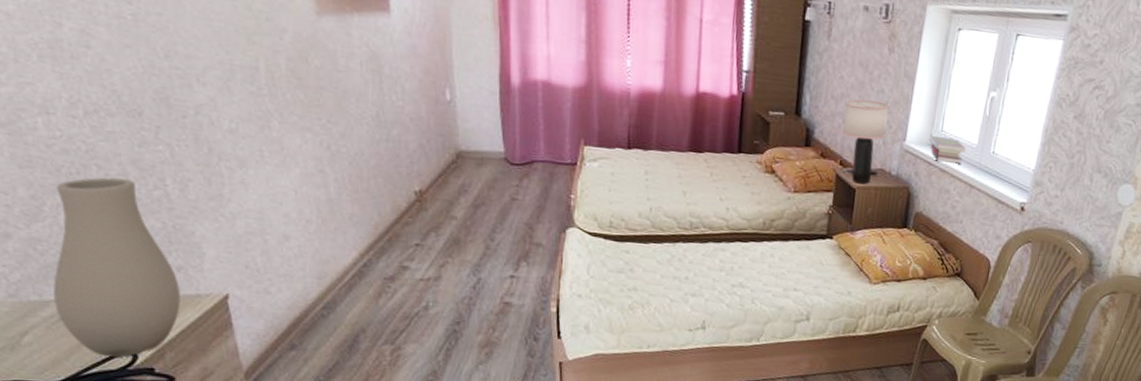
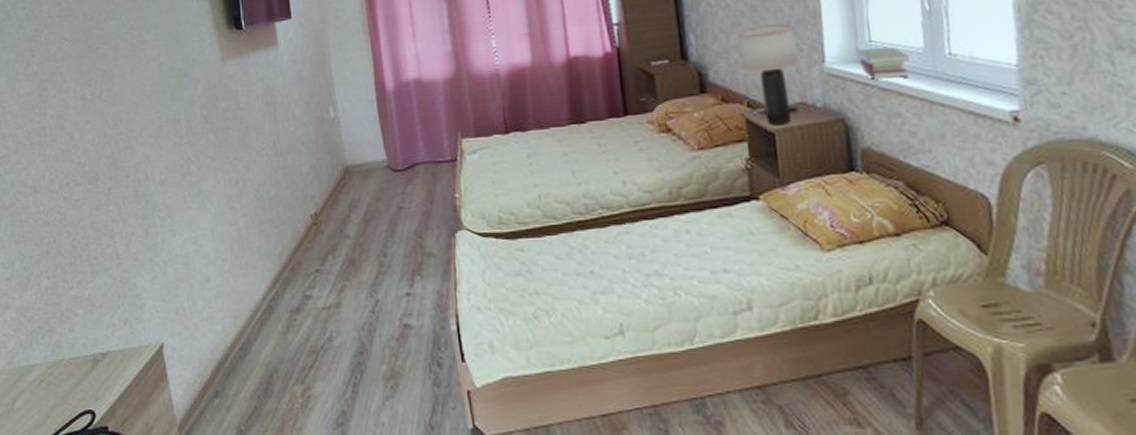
vase: present [53,177,181,357] -> none [36,241,127,417]

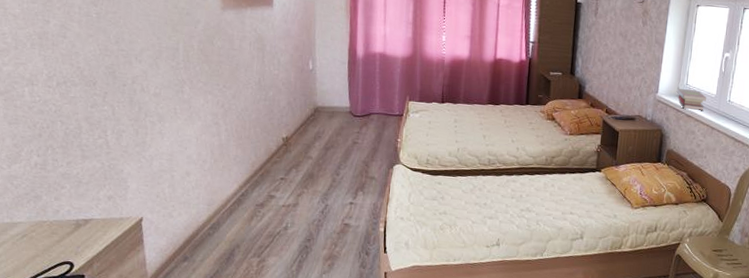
table lamp: present [739,22,800,126] -> none [607,61,644,128]

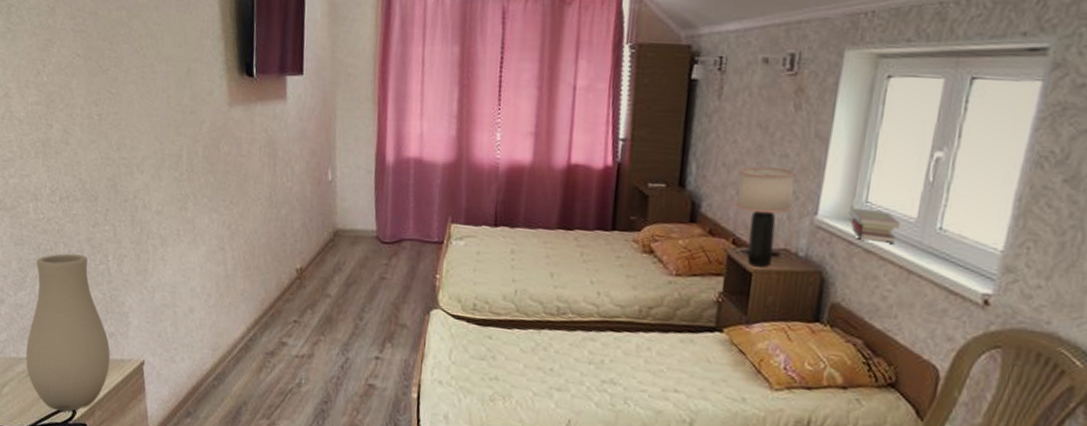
vase: none [20,130,109,266] -> present [26,253,110,412]
table lamp: none [607,61,644,128] -> present [735,166,795,268]

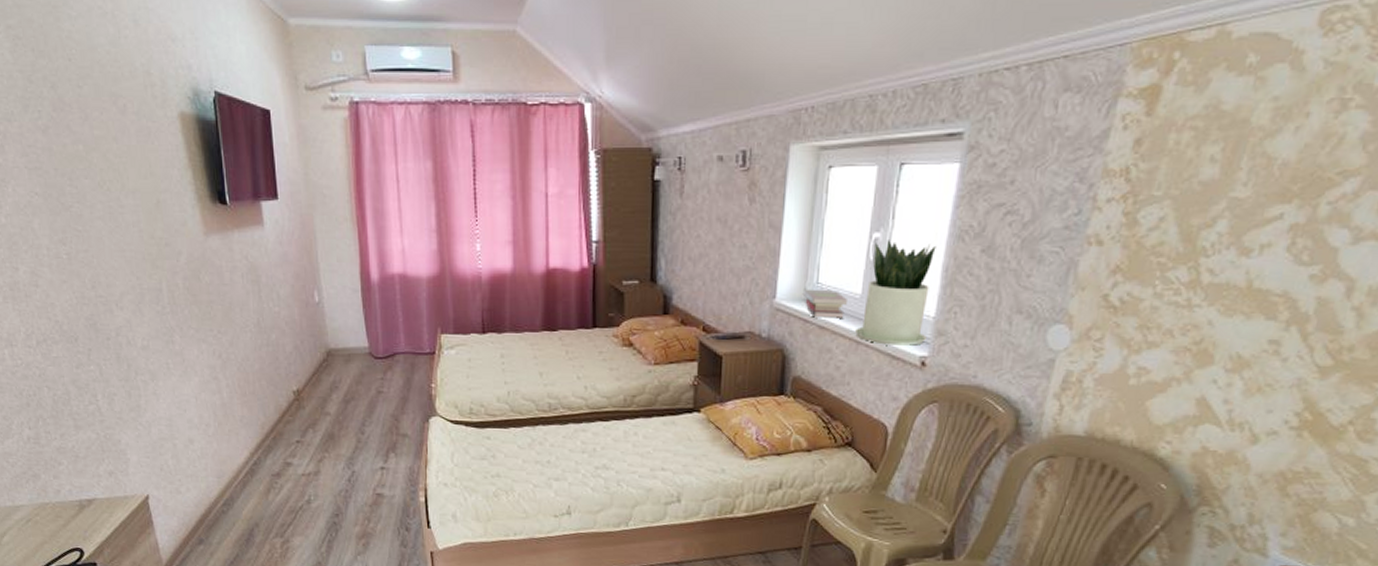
vase: present [26,253,110,412] -> none [20,397,113,553]
table lamp: present [735,166,795,268] -> none [703,257,755,350]
planter: none [906,160,1009,281] -> present [854,240,936,346]

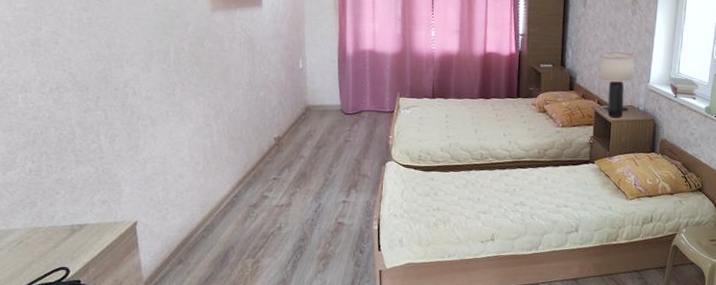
table lamp: none [703,257,755,350] -> present [598,51,635,118]

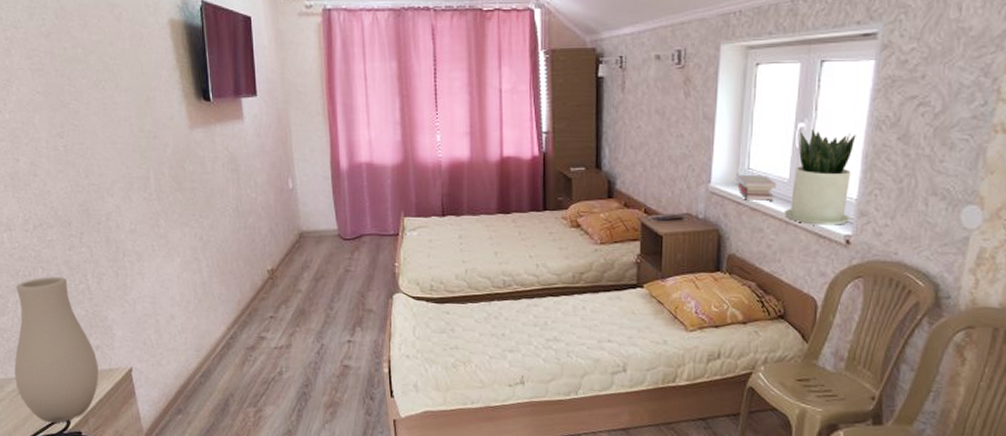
vase: none [16,136,103,272] -> present [14,277,99,423]
table lamp: present [598,51,635,118] -> none [644,145,691,230]

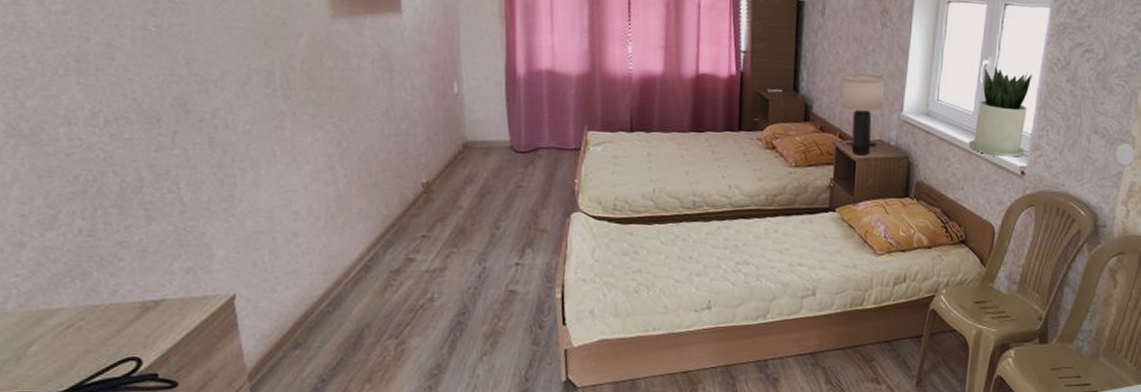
vase: present [14,277,99,423] -> none [63,183,188,364]
table lamp: none [644,145,691,230] -> present [840,73,885,156]
books: present [735,174,776,202] -> none [925,104,962,133]

